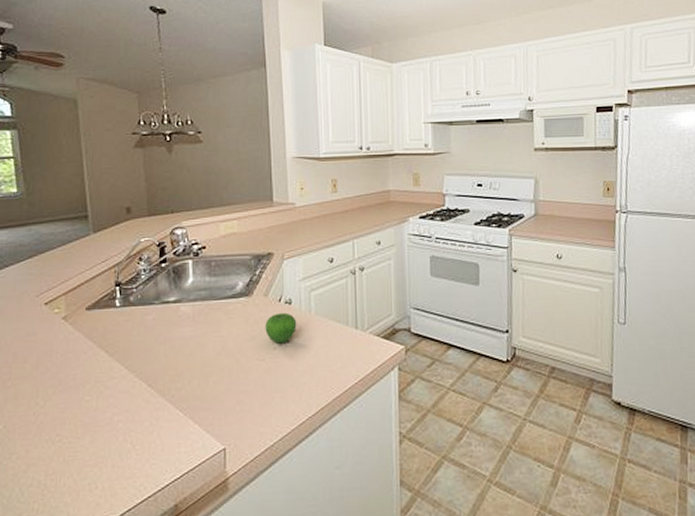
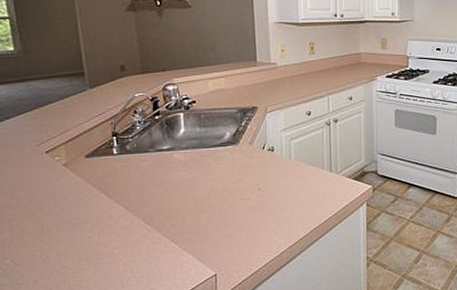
apple: present [265,312,297,344] -> none [251,158,279,185]

